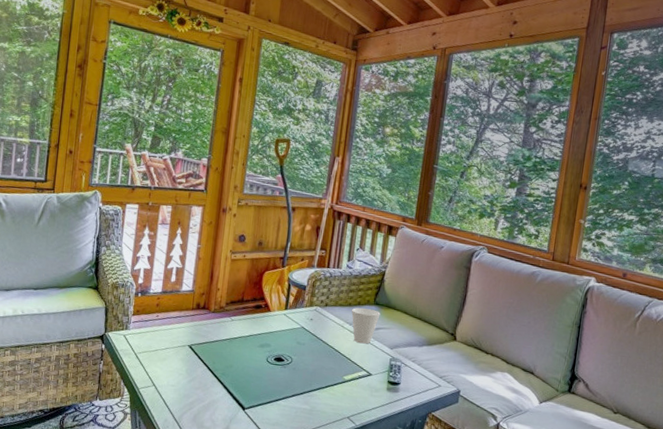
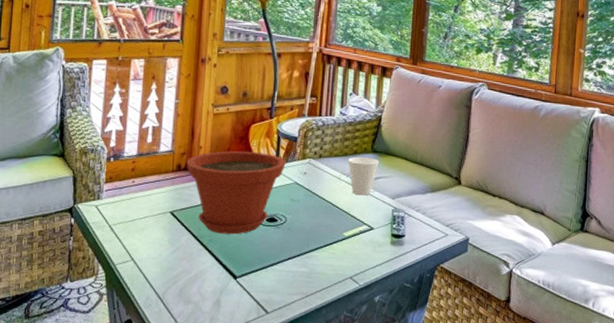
plant pot: none [205,294,295,370] -> present [186,151,286,235]

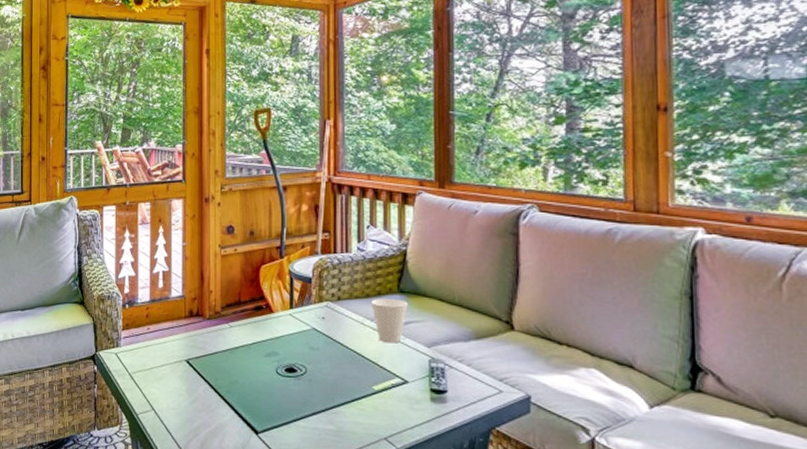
plant pot: present [186,151,286,235] -> none [198,294,301,386]

